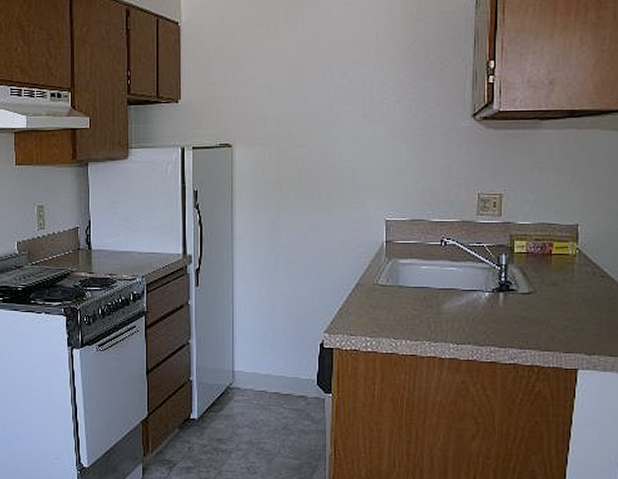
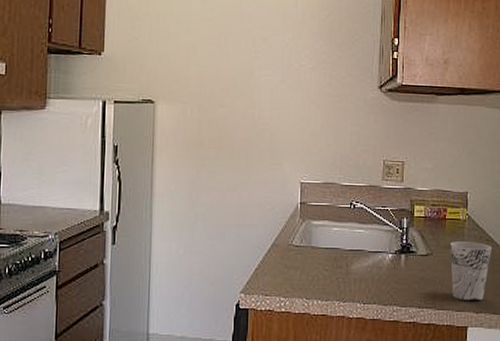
cup: none [557,278,607,343] -> present [450,241,491,302]

